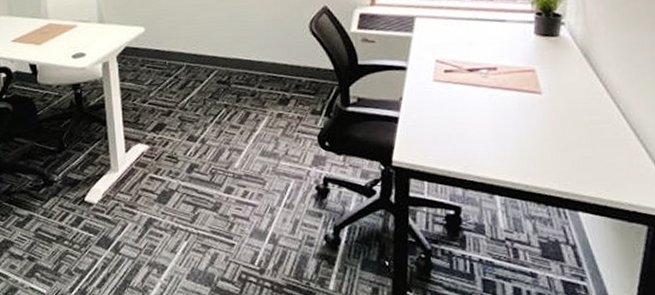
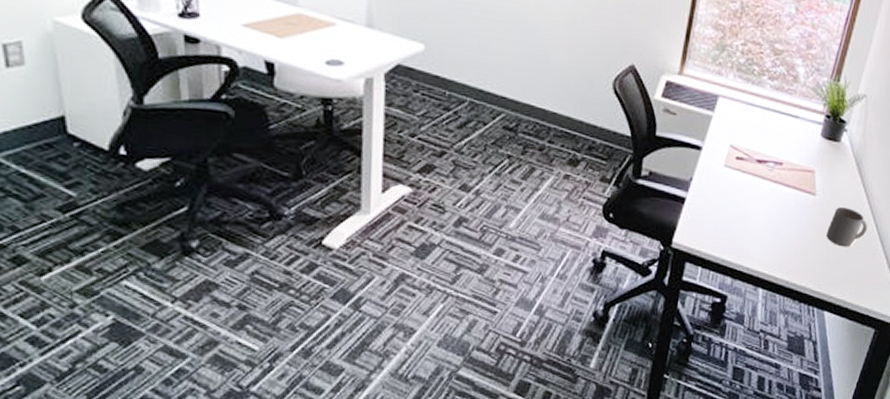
mug: none [563,100,613,142] -> present [826,206,868,247]

